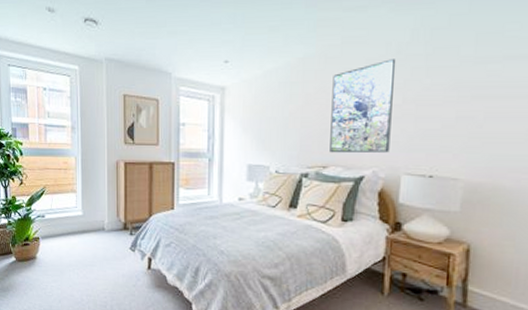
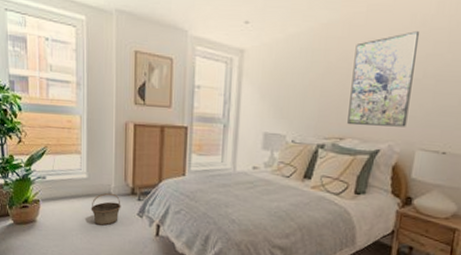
basket: none [86,228,114,260] -> present [91,193,121,226]

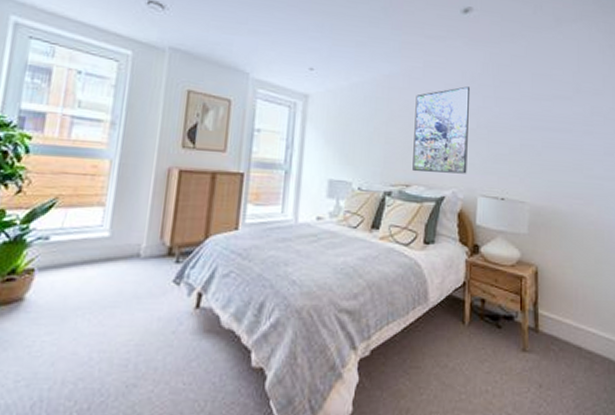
basket: present [91,193,121,226] -> none [109,254,153,299]

